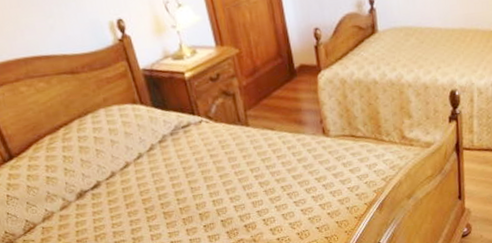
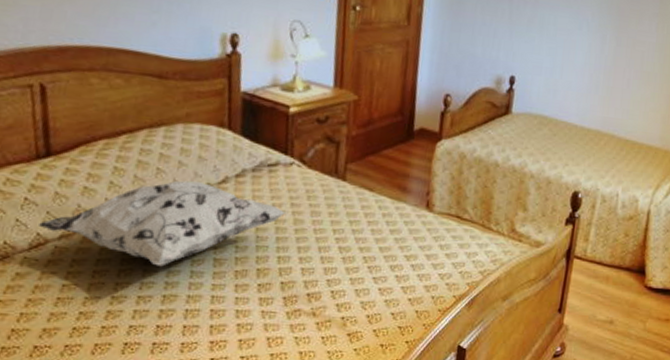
decorative pillow: none [23,153,209,227] -> present [37,180,287,267]

